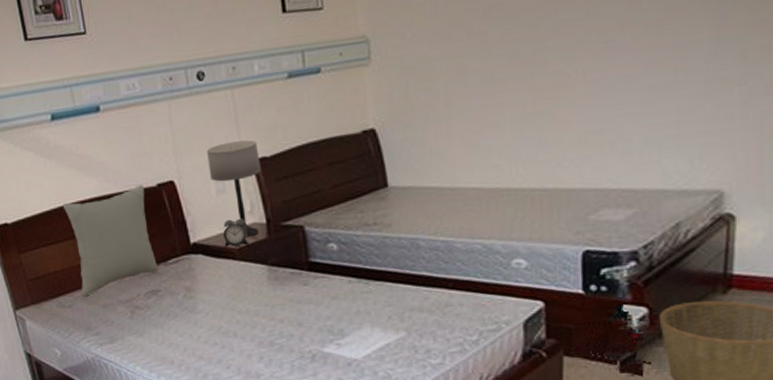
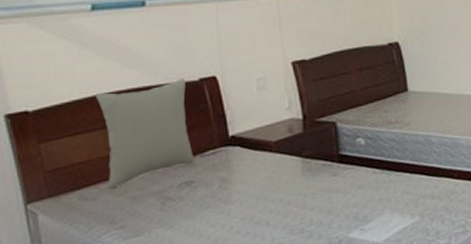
table lamp: present [207,140,262,237] -> none [251,44,301,131]
alarm clock: present [223,218,249,247] -> none [261,114,286,140]

